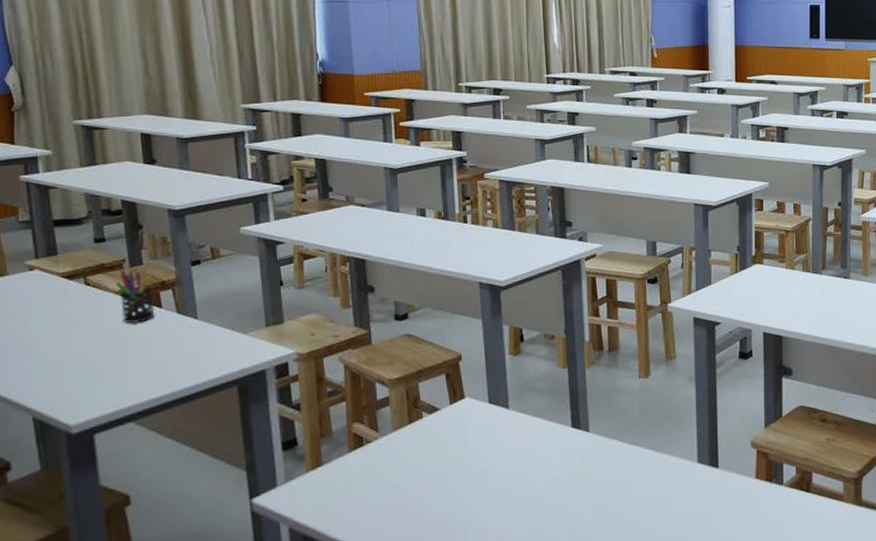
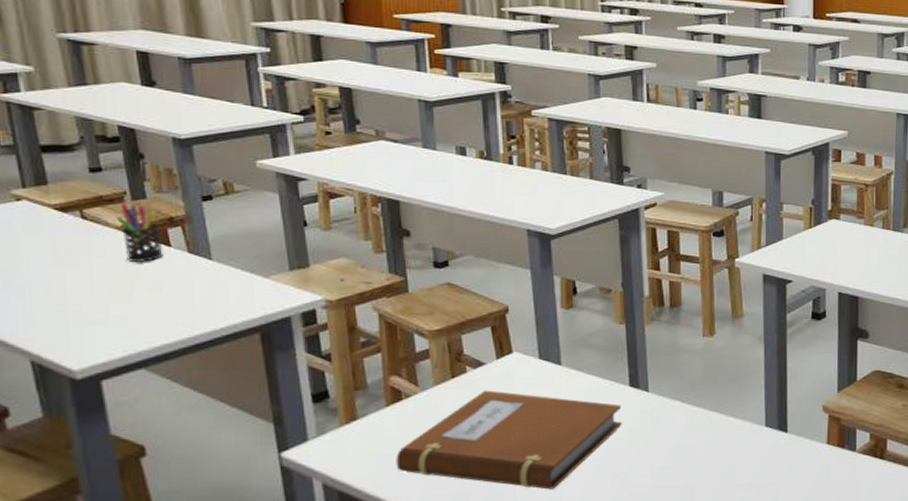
notebook: none [356,434,565,529] -> present [396,390,622,490]

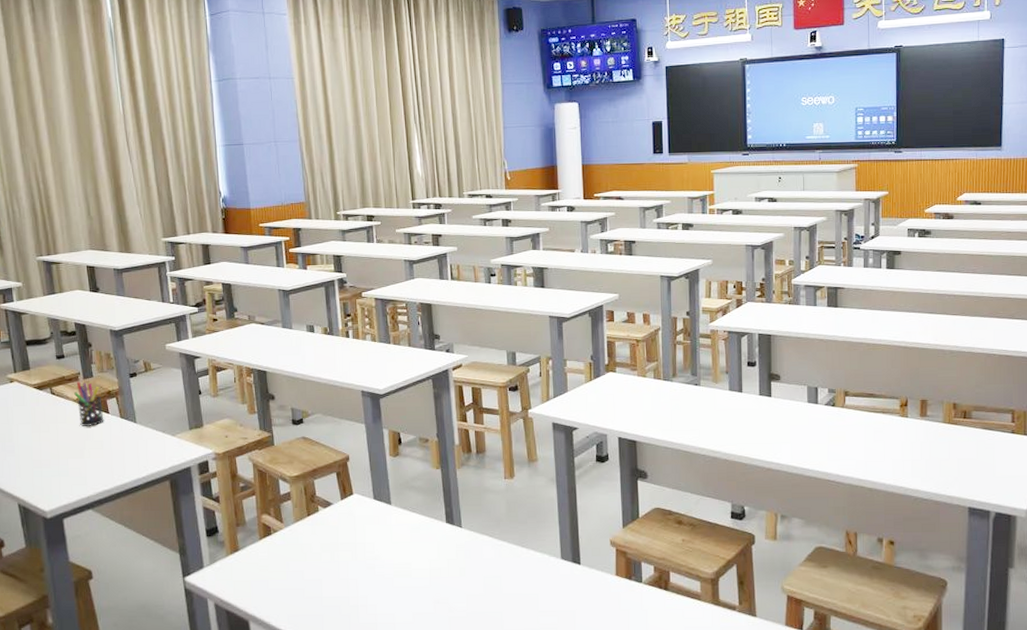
notebook: present [396,390,622,490] -> none [267,526,441,612]

